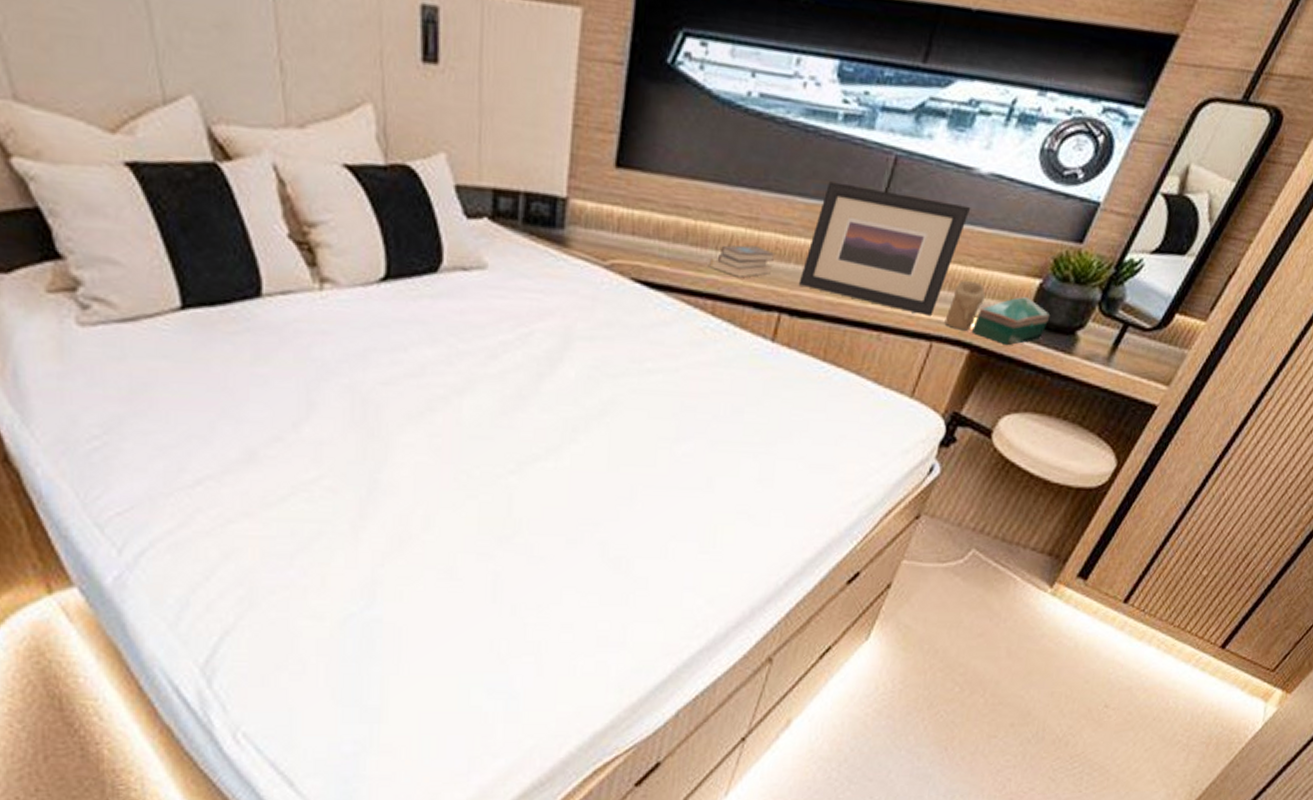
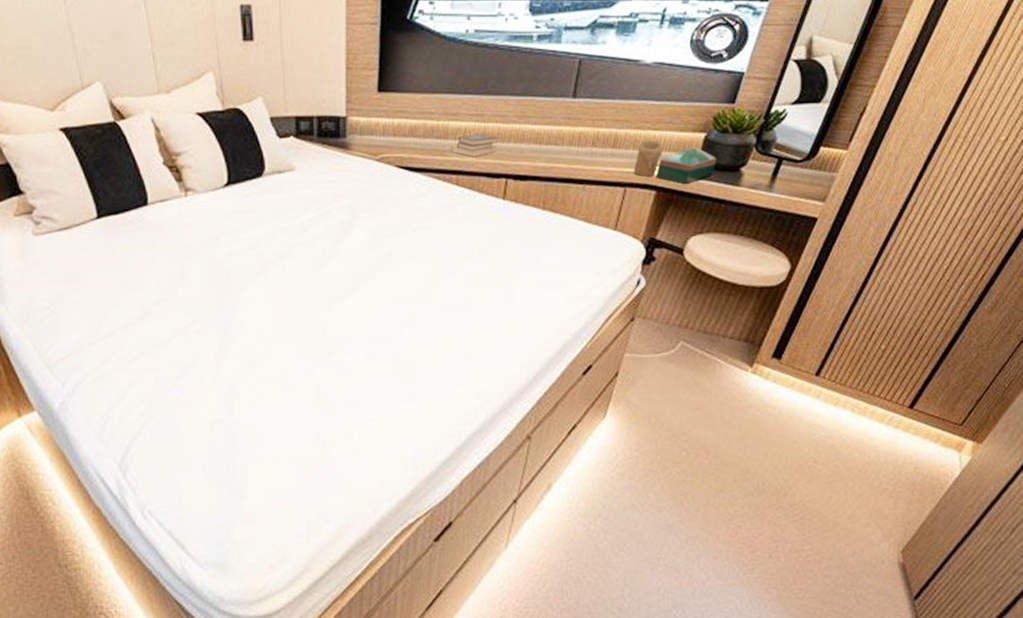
picture frame: present [798,181,971,317] -> none [518,83,642,170]

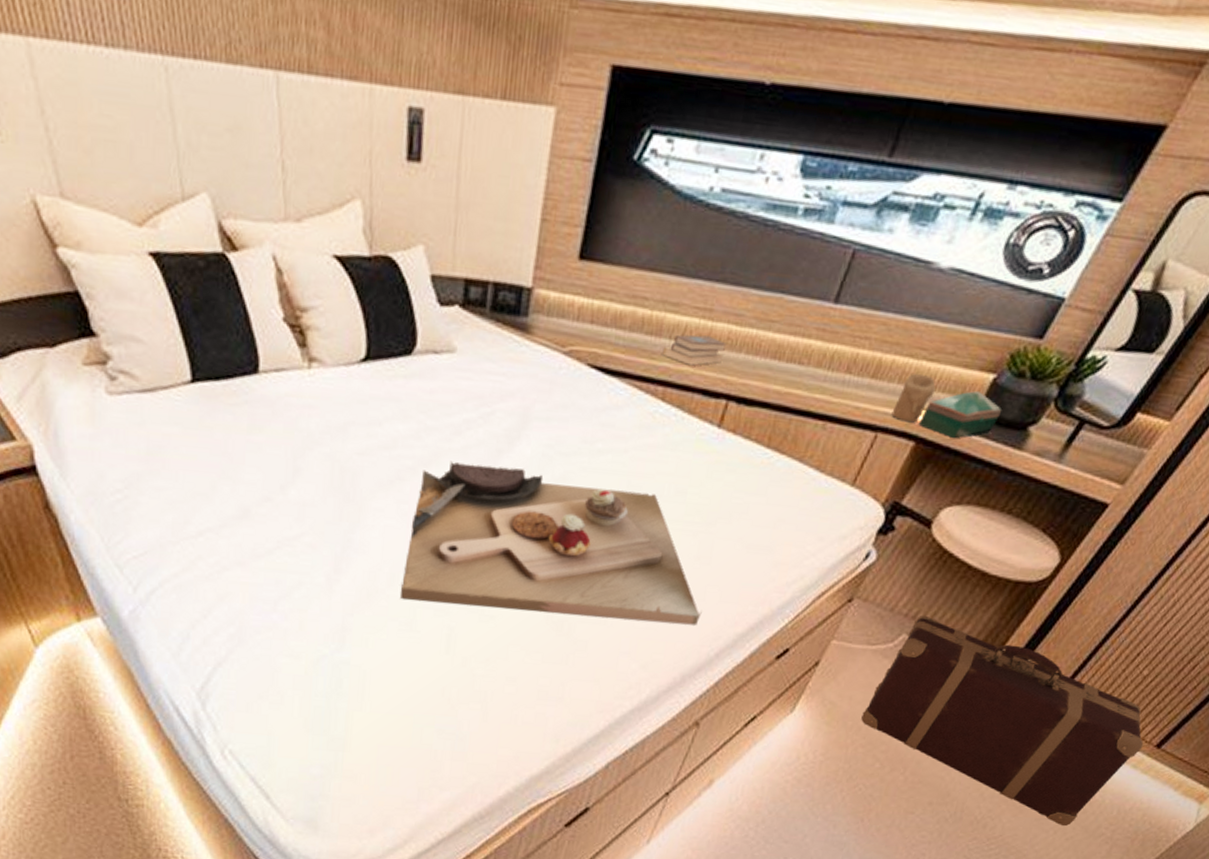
decorative tray: none [274,251,516,365] -> present [401,460,702,625]
suitcase: none [662,323,899,487] -> present [861,615,1144,827]

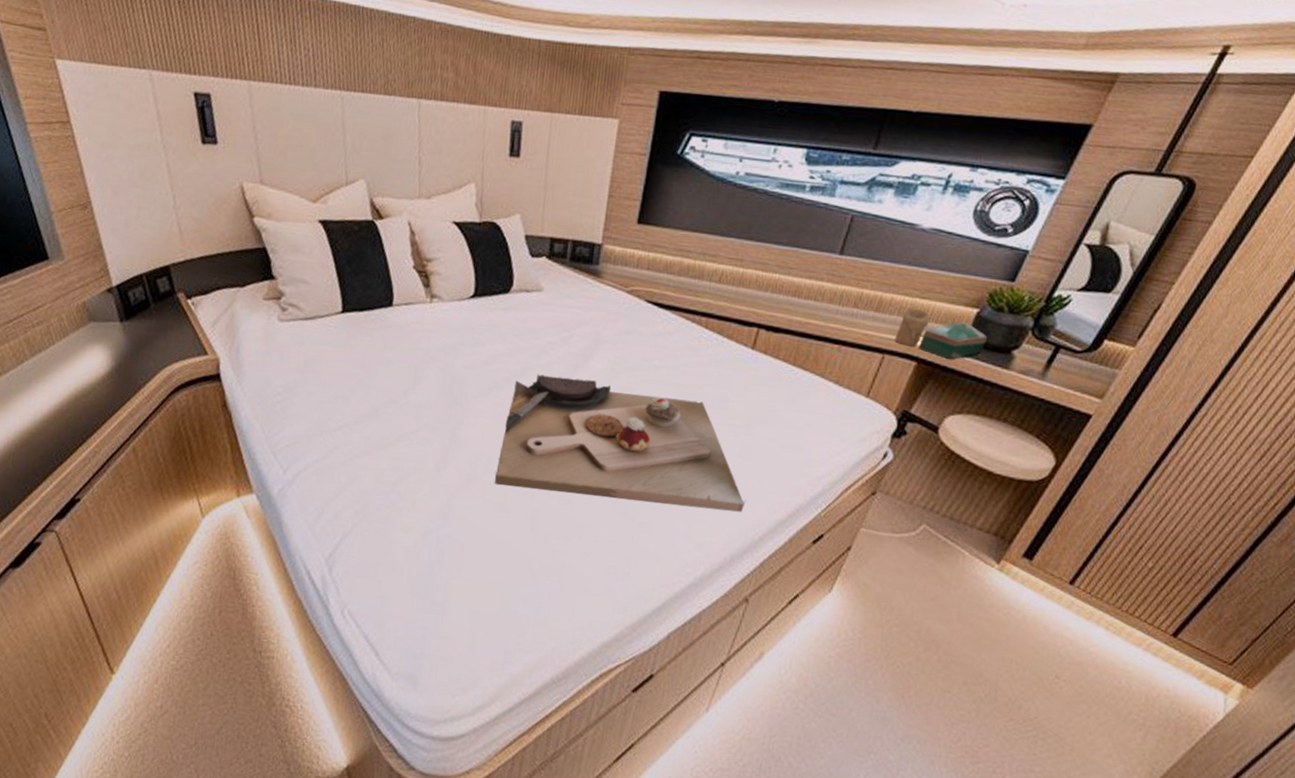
books: present [662,334,727,366] -> none [704,278,756,302]
suitcase: present [861,615,1144,827] -> none [893,507,1160,711]

